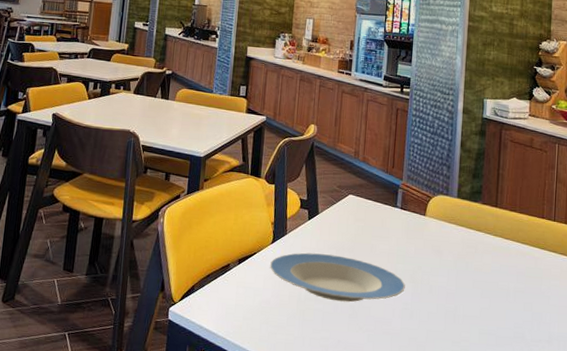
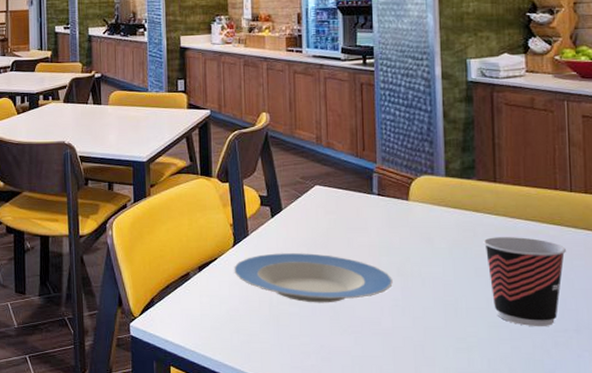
cup: none [482,254,546,337] -> present [483,237,566,327]

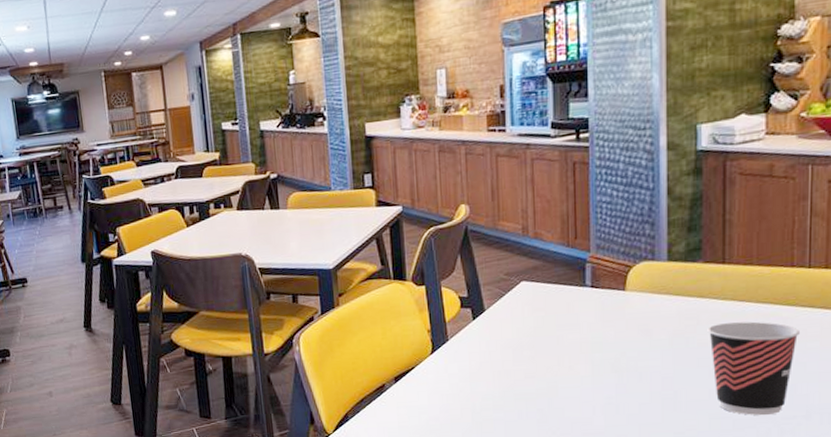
plate: present [234,253,393,303] -> none [433,355,606,407]

